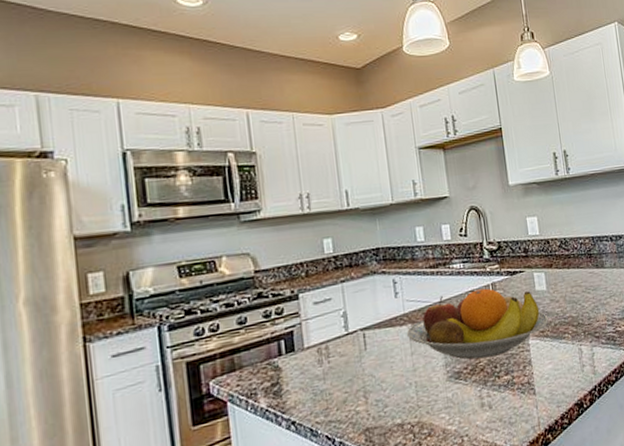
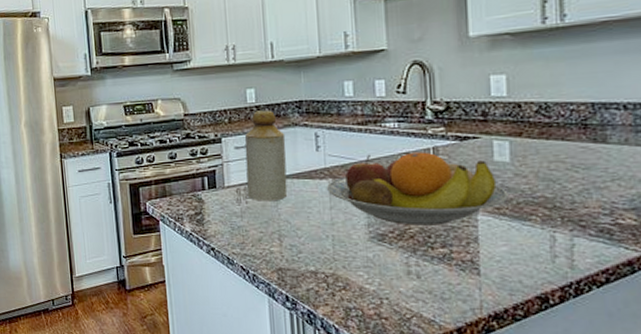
bottle: none [324,259,370,359] -> present [244,110,288,202]

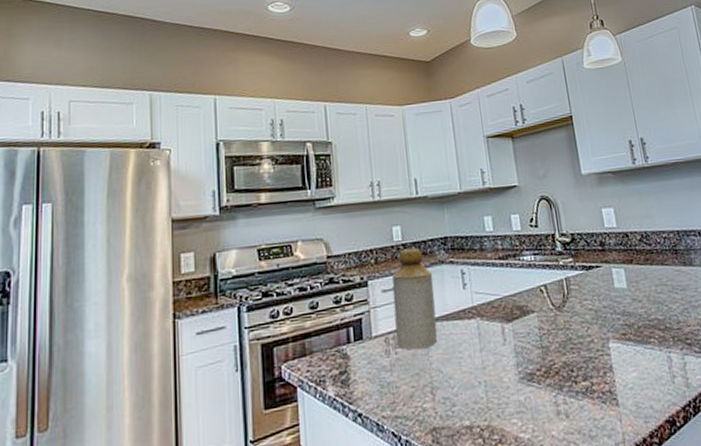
fruit bowl: present [327,152,508,226] -> none [476,283,631,361]

